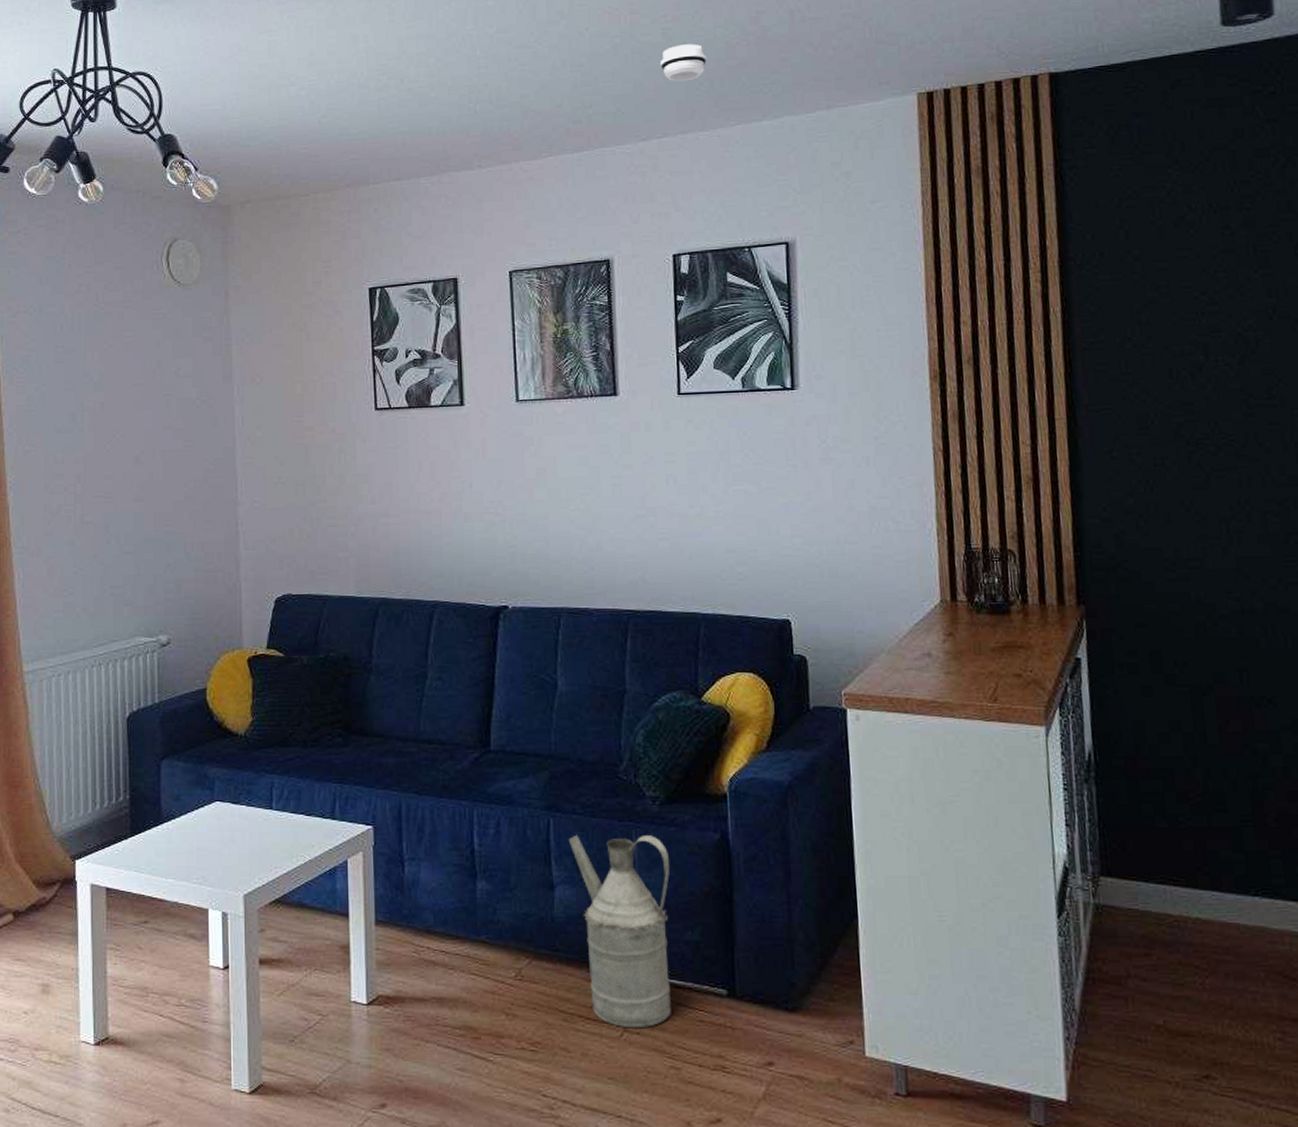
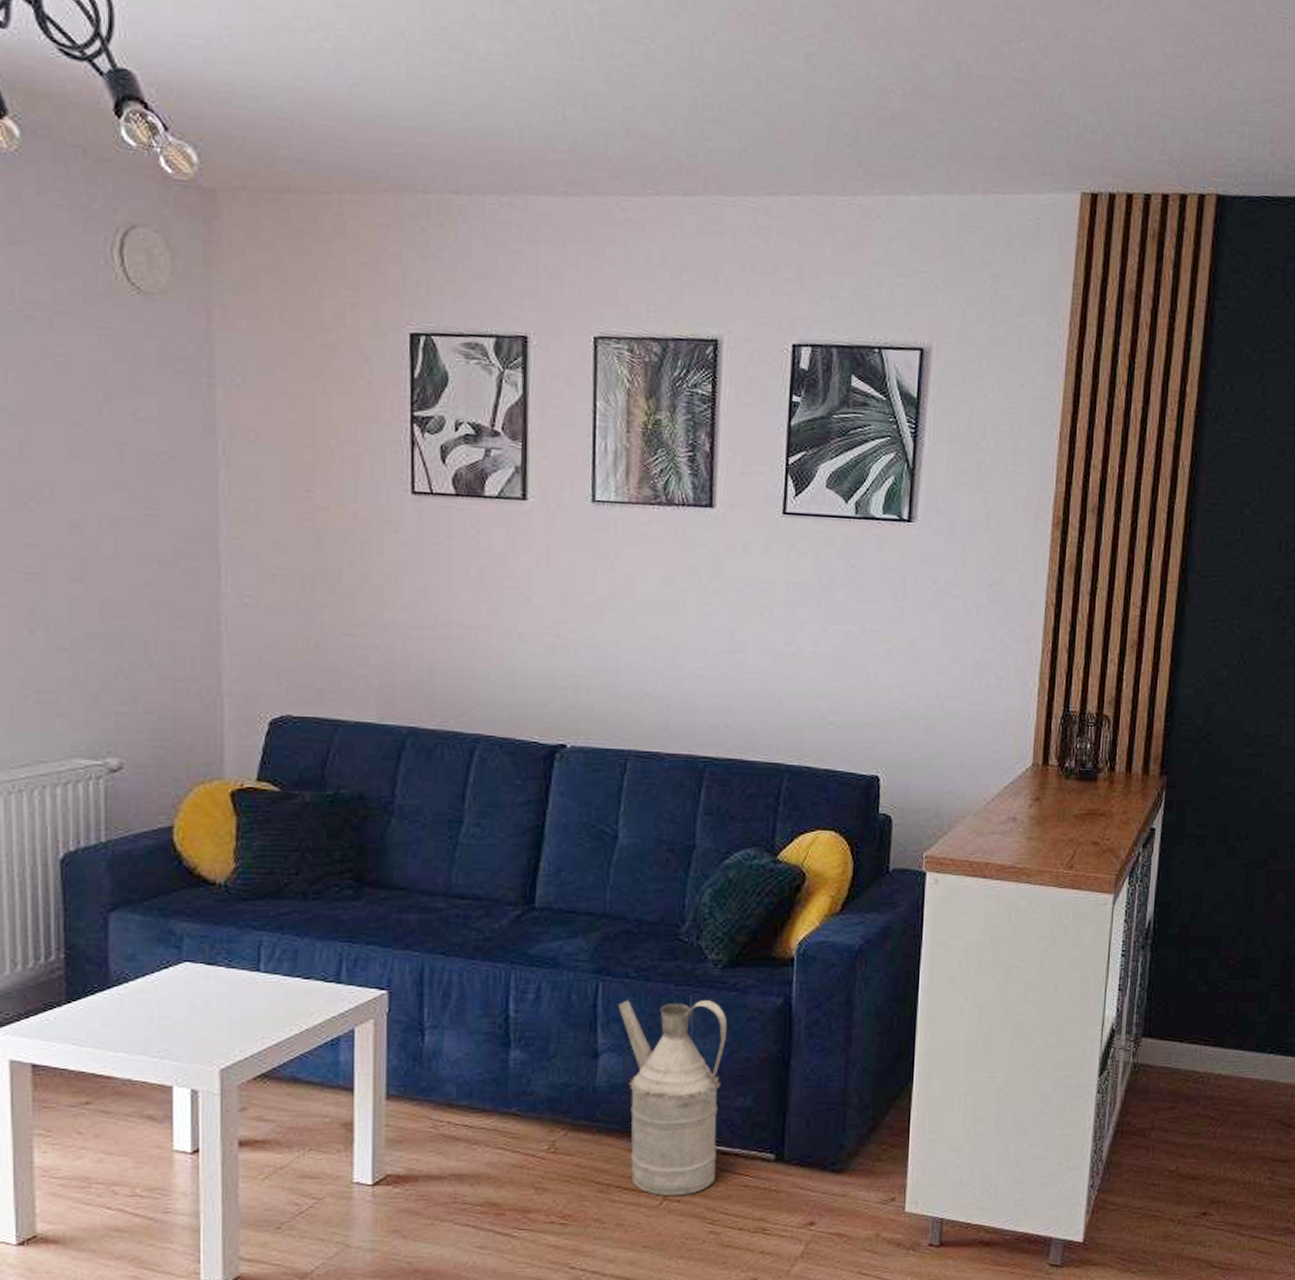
smoke detector: present [660,44,707,82] -> none [800,78,855,128]

